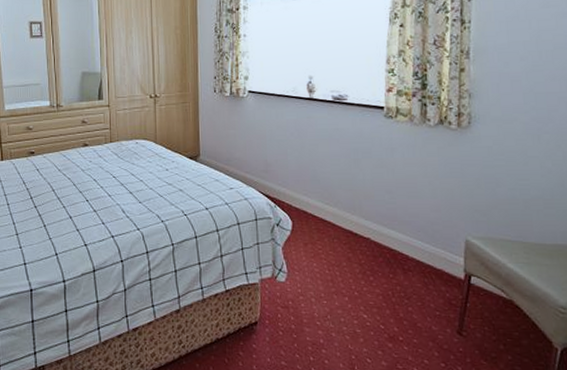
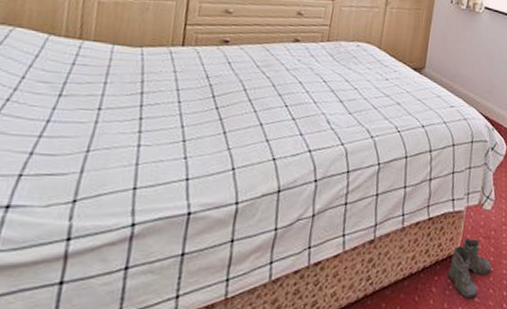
boots: none [252,307,295,363] -> present [446,237,492,299]

